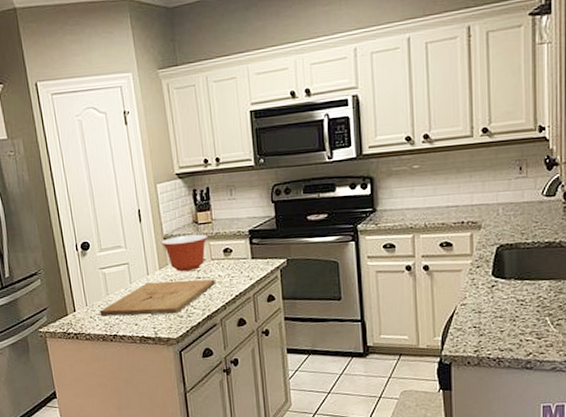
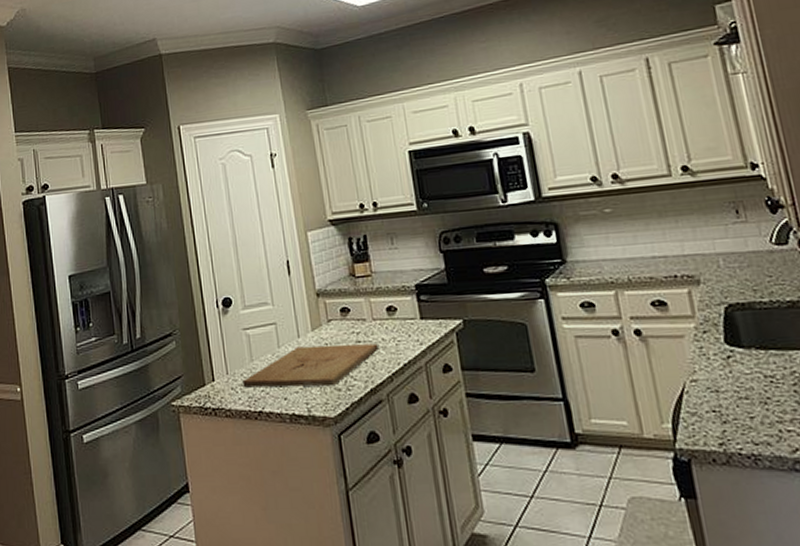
mixing bowl: present [160,234,208,271] -> none [312,289,367,333]

